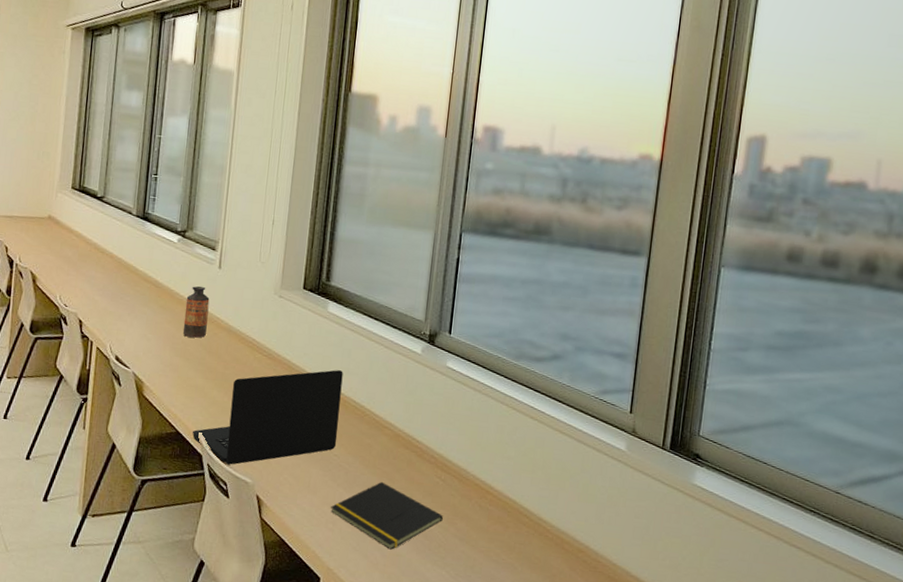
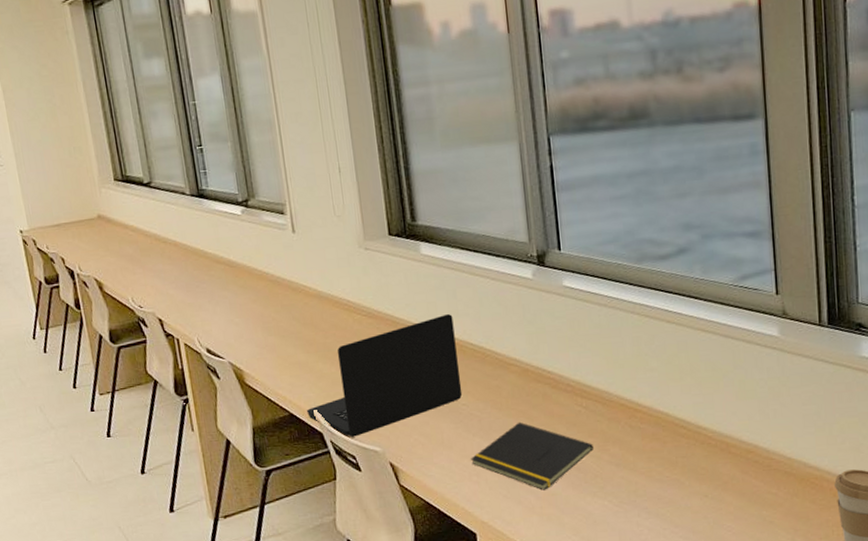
bottle: present [182,286,210,338] -> none [265,255,296,313]

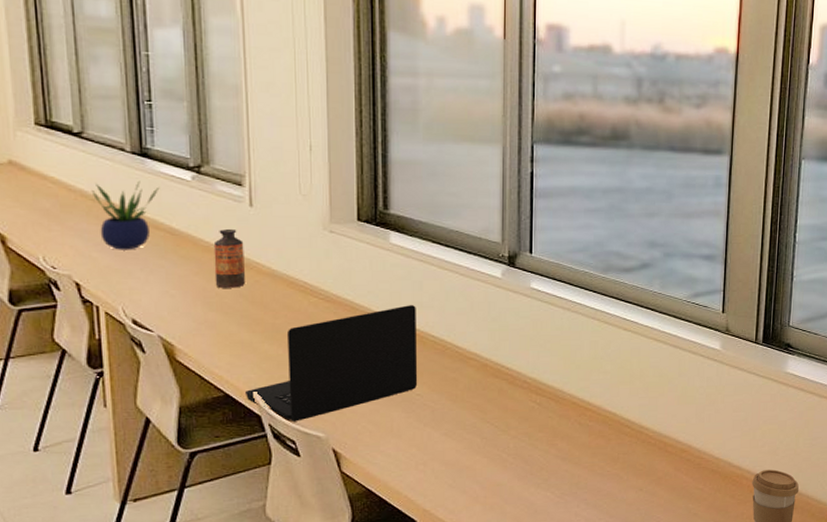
potted plant: none [163,220,217,286] -> present [91,180,160,250]
bottle: none [265,255,296,313] -> present [213,228,245,288]
notepad: present [471,422,593,490] -> none [420,414,542,481]

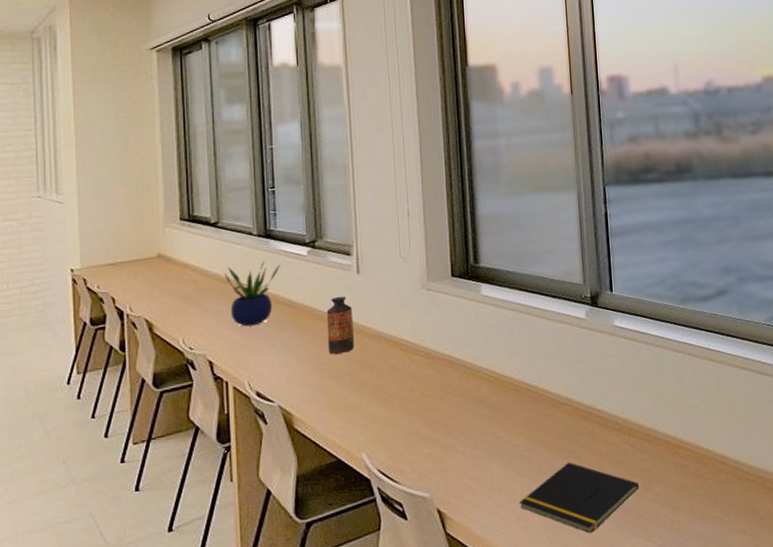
laptop: present [246,305,418,422] -> none [356,354,514,483]
notepad: none [420,414,542,481] -> present [520,462,639,533]

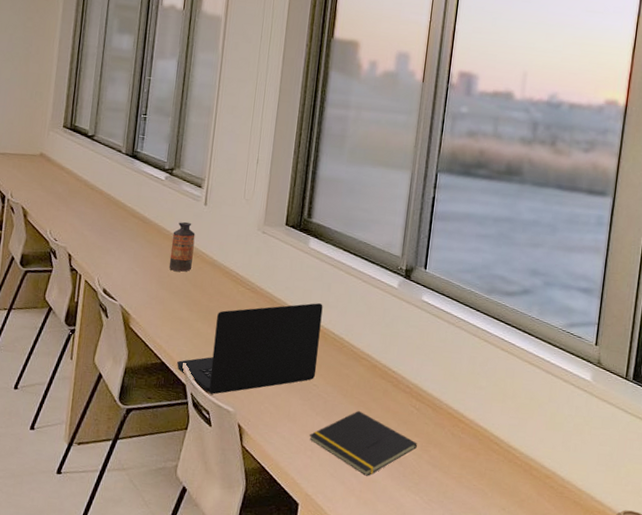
potted plant: present [224,260,281,327] -> none [92,176,141,232]
laptop: none [356,354,514,483] -> present [177,303,323,395]

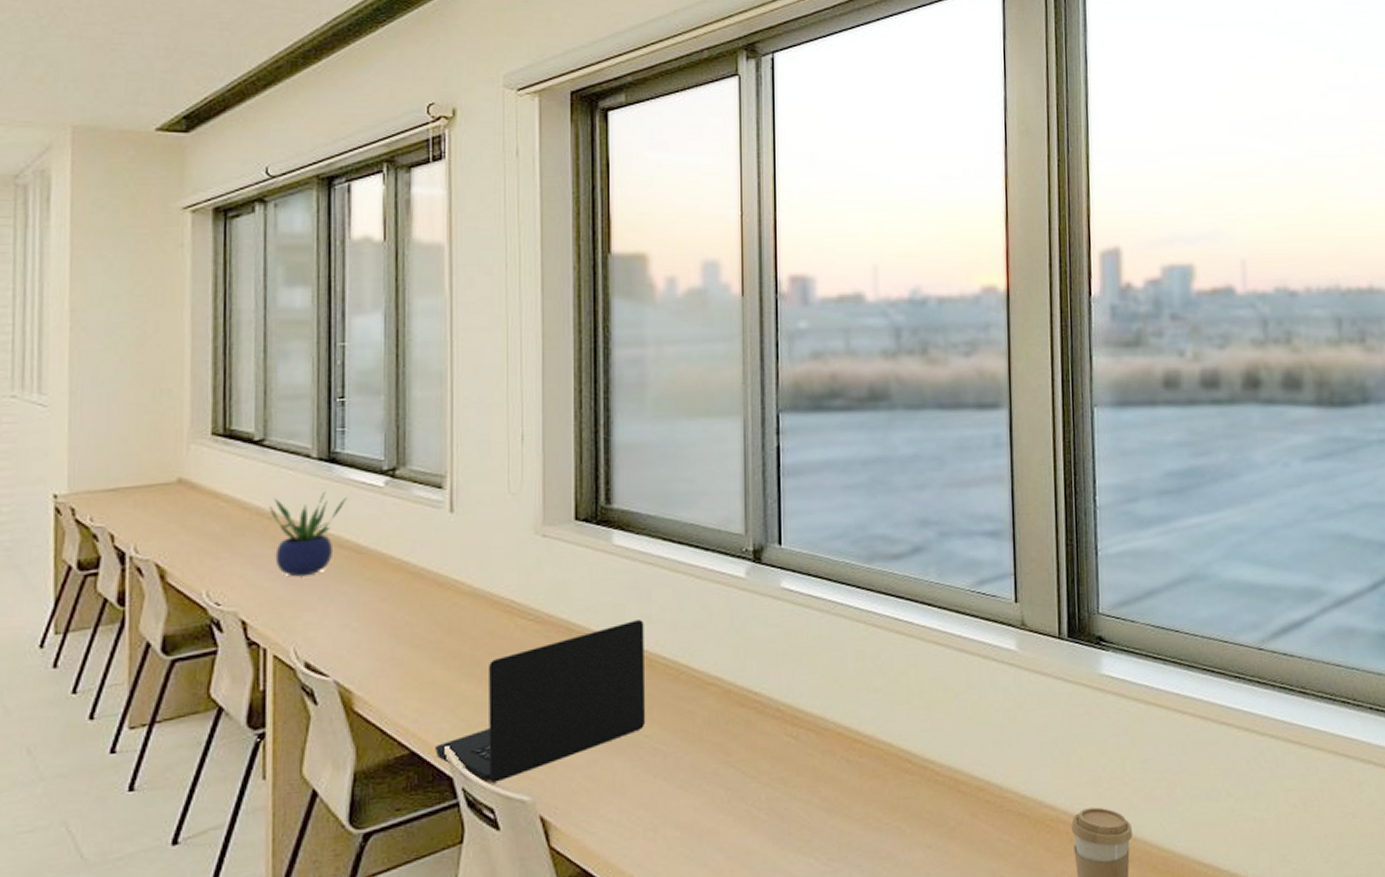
potted plant: none [92,176,141,232] -> present [269,491,348,577]
bottle: present [168,221,196,272] -> none [405,540,441,615]
notepad: present [309,410,417,476] -> none [648,757,801,848]

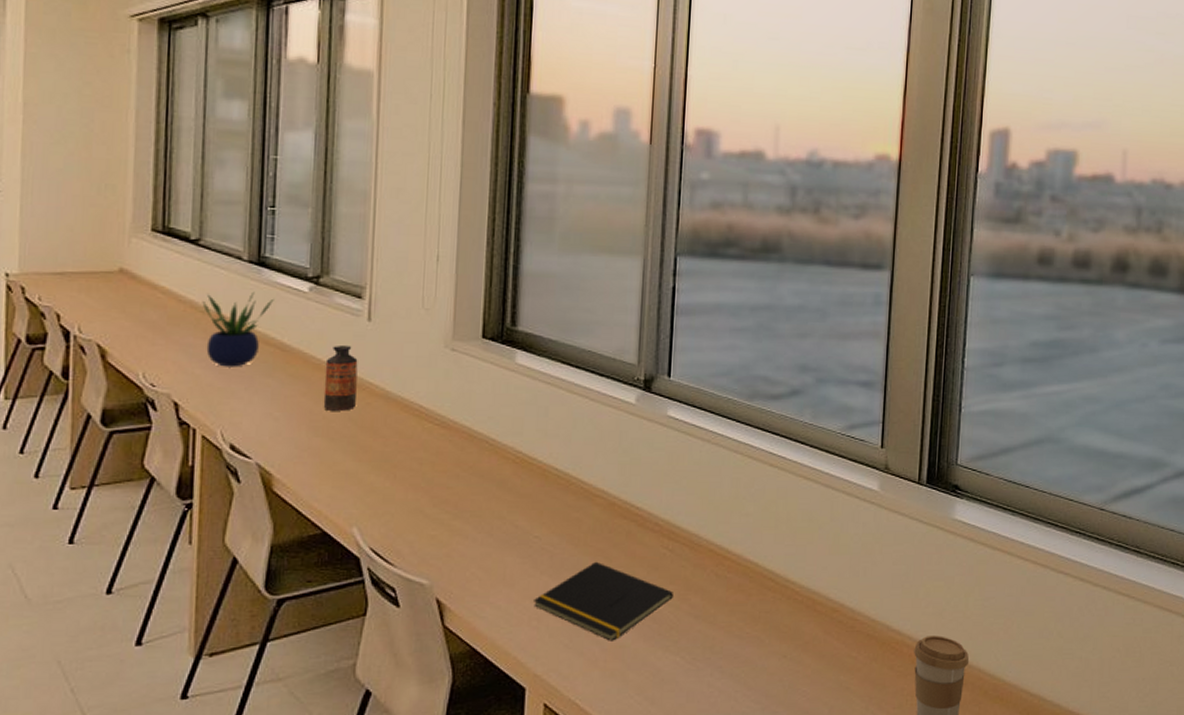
bottle: none [405,540,441,615] -> present [323,344,358,411]
laptop: present [435,620,646,783] -> none [345,433,540,565]
notepad: none [648,757,801,848] -> present [534,561,673,641]

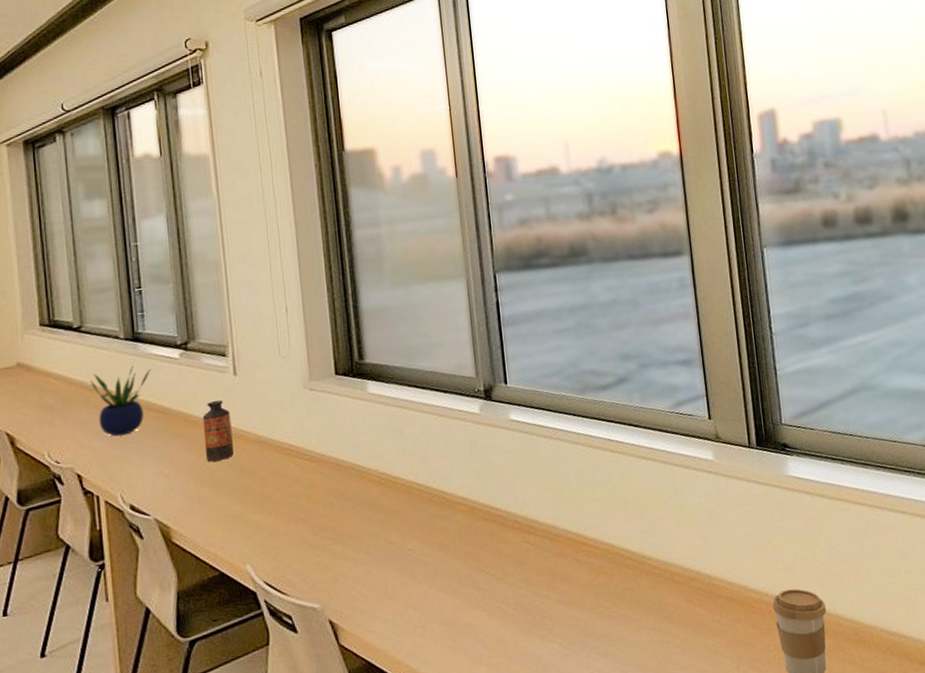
notepad: present [534,561,673,641] -> none [416,564,542,638]

